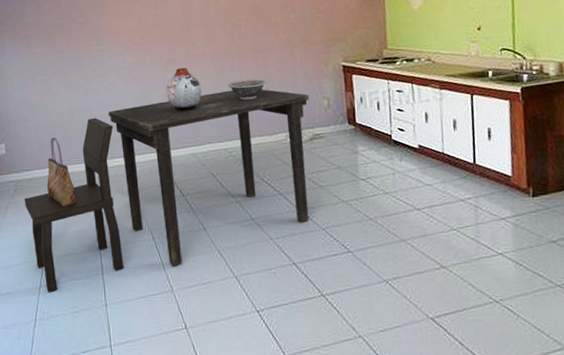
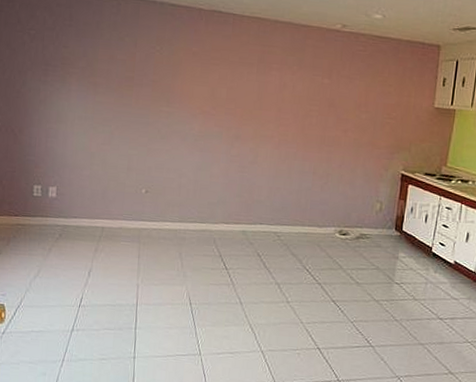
dining chair: present [24,117,124,293] -> none [68,178,169,338]
tote bag: present [47,136,77,208] -> none [93,189,122,260]
dining table: present [108,89,310,266] -> none [165,174,365,333]
vase: present [165,67,202,112] -> none [227,145,263,190]
decorative bowl: present [227,79,267,101] -> none [288,169,327,190]

